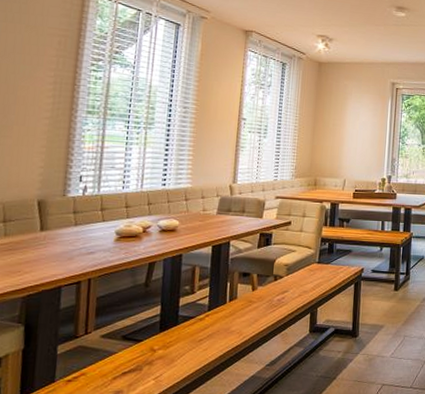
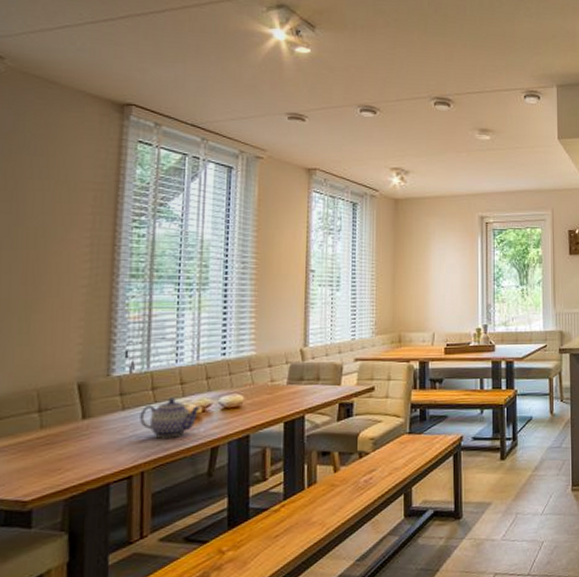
teapot: none [89,218,143,252] -> present [140,398,202,439]

